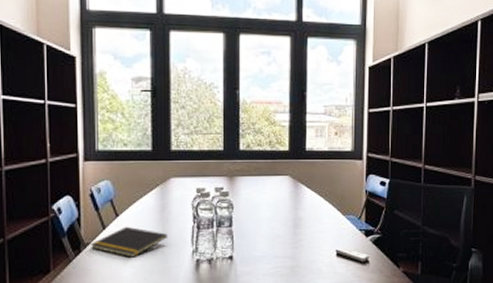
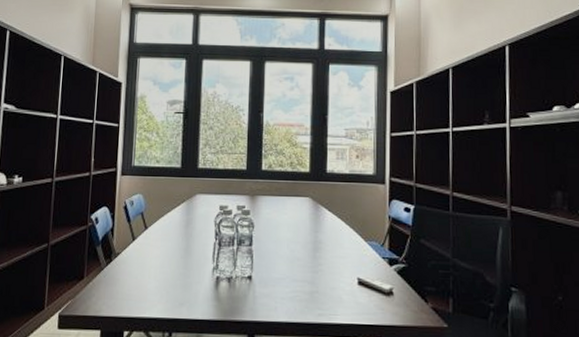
notepad: present [91,226,169,258] -> none [121,239,191,270]

